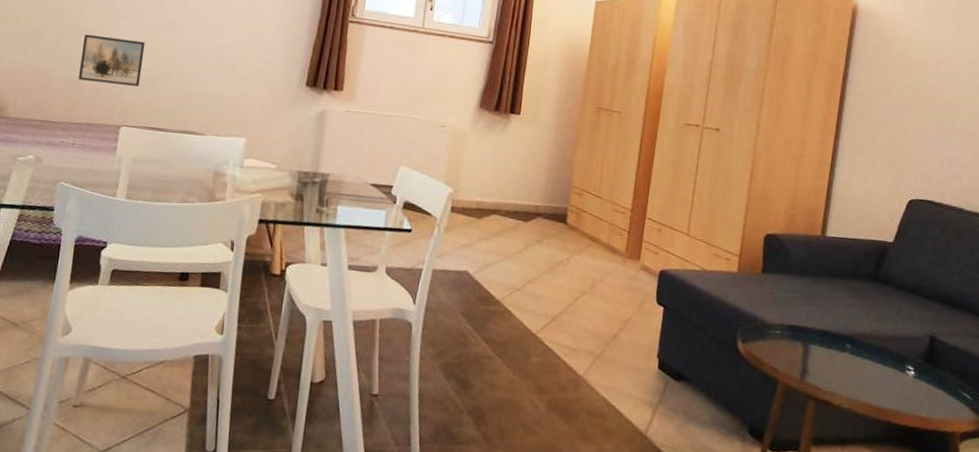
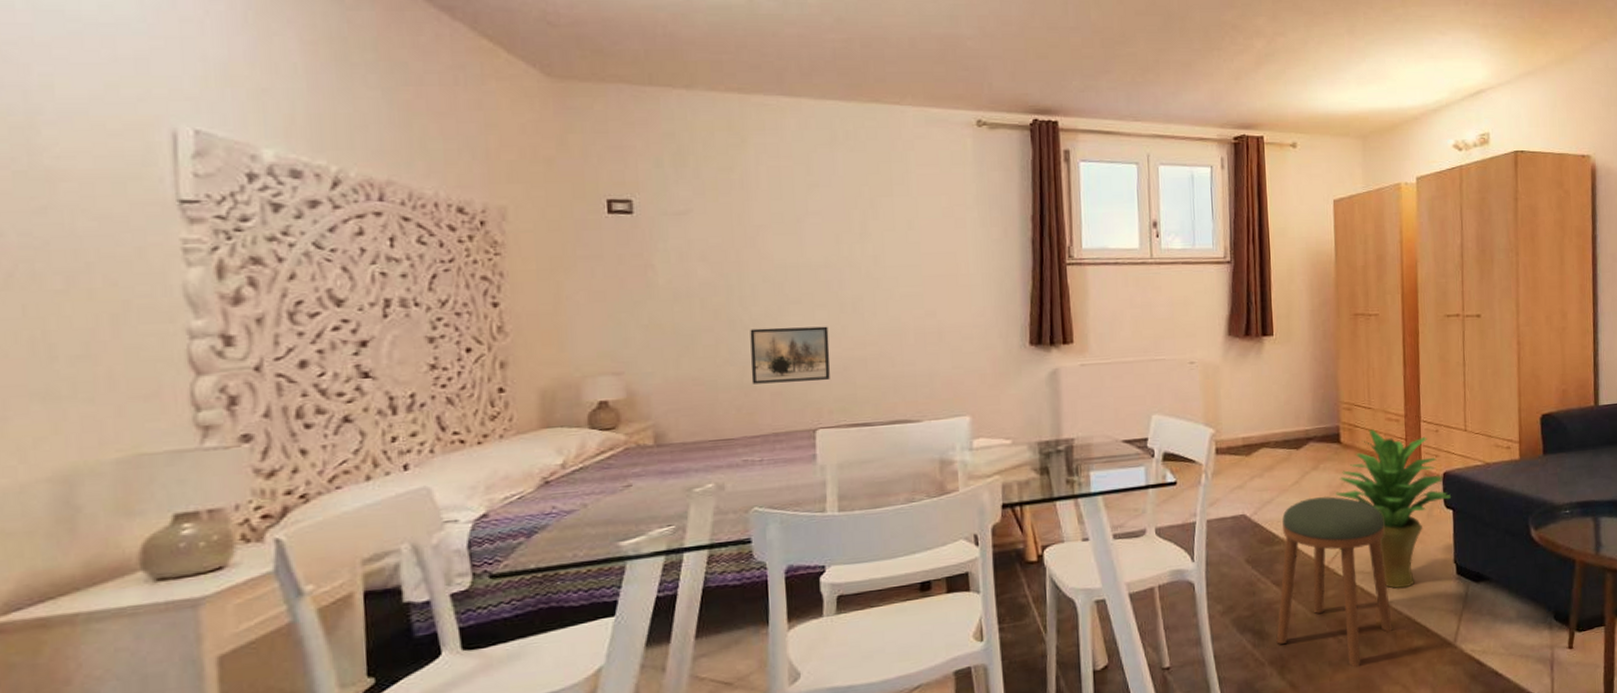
stool: none [477,268,596,435] -> present [1276,496,1393,668]
potted plant: none [554,216,664,371] -> present [1336,429,1451,589]

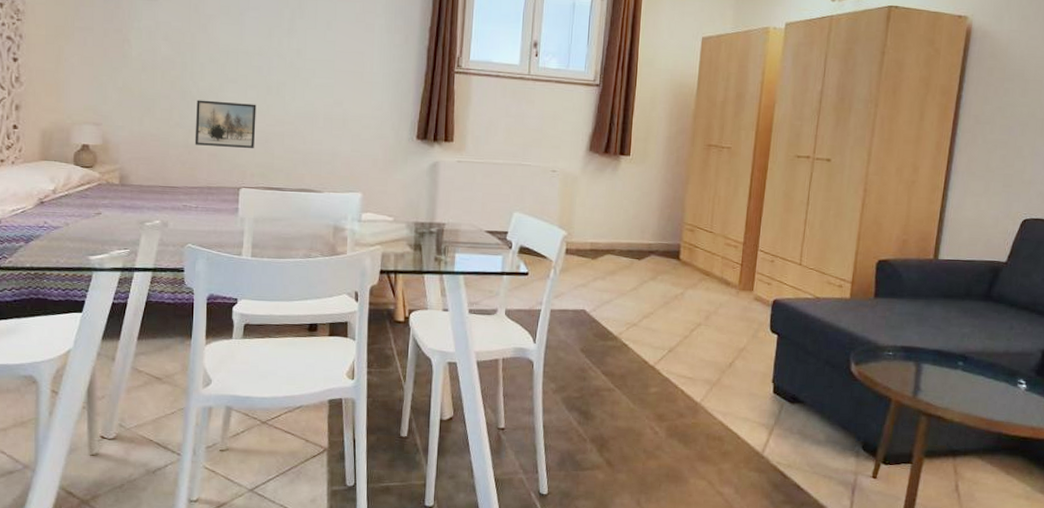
stool: present [1276,496,1393,668] -> none [599,304,711,458]
potted plant: present [1336,429,1451,589] -> none [669,251,777,397]

